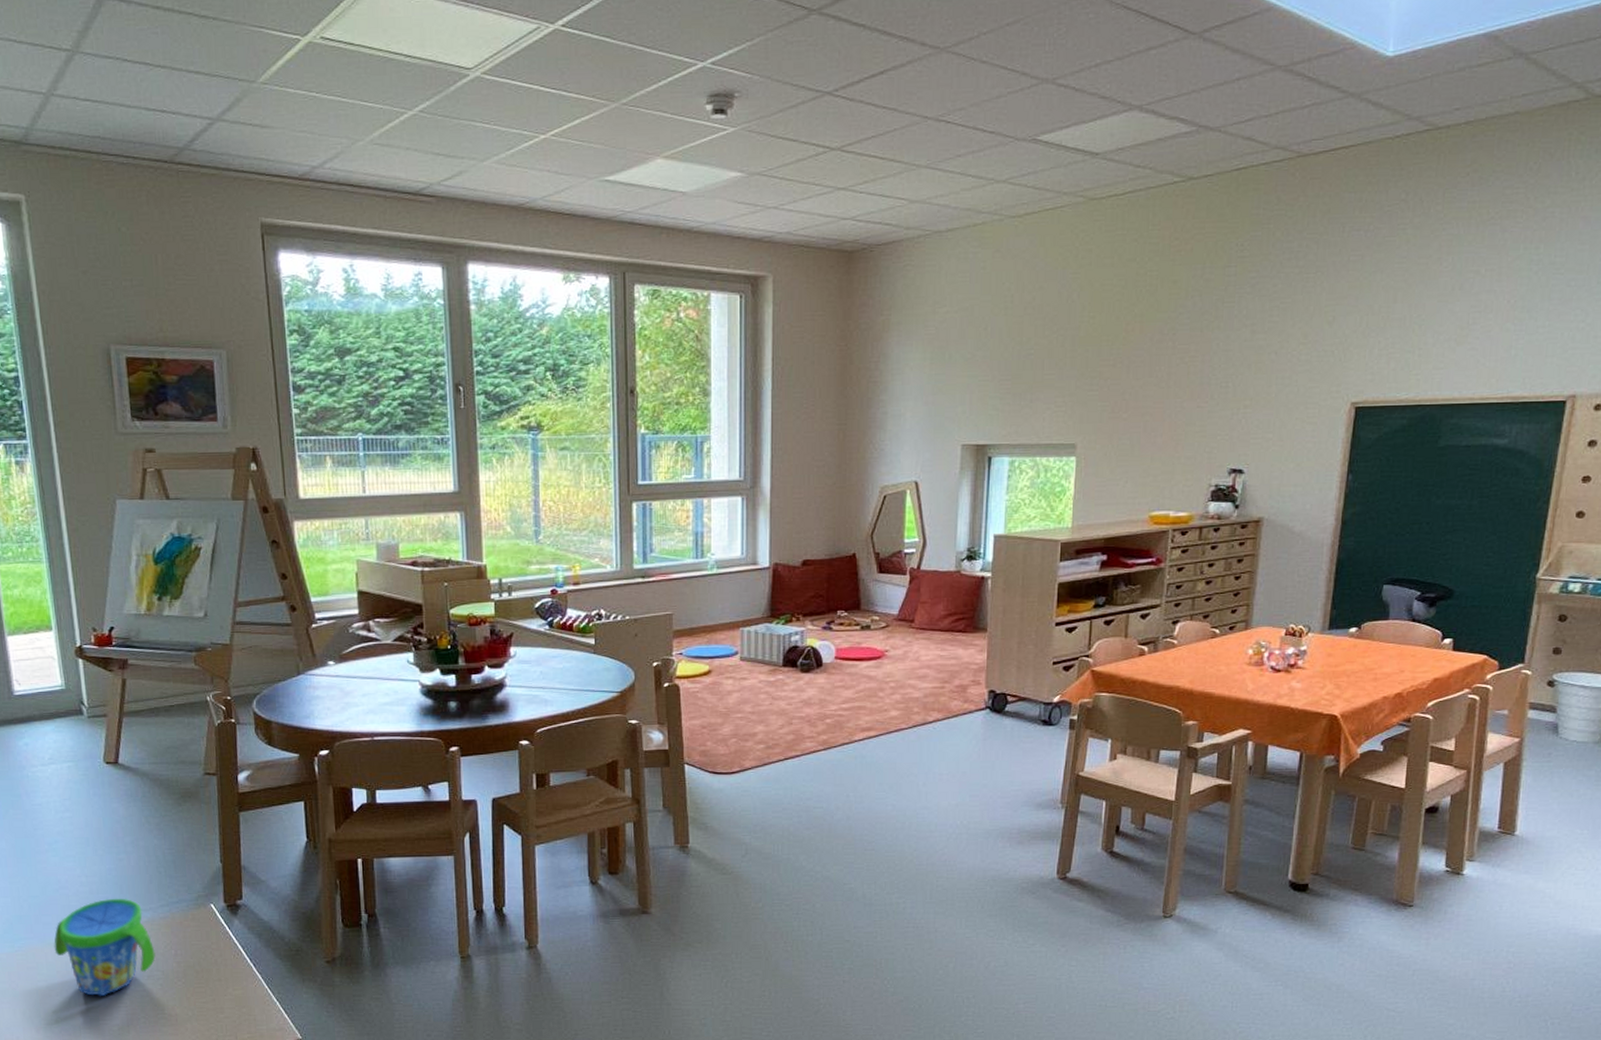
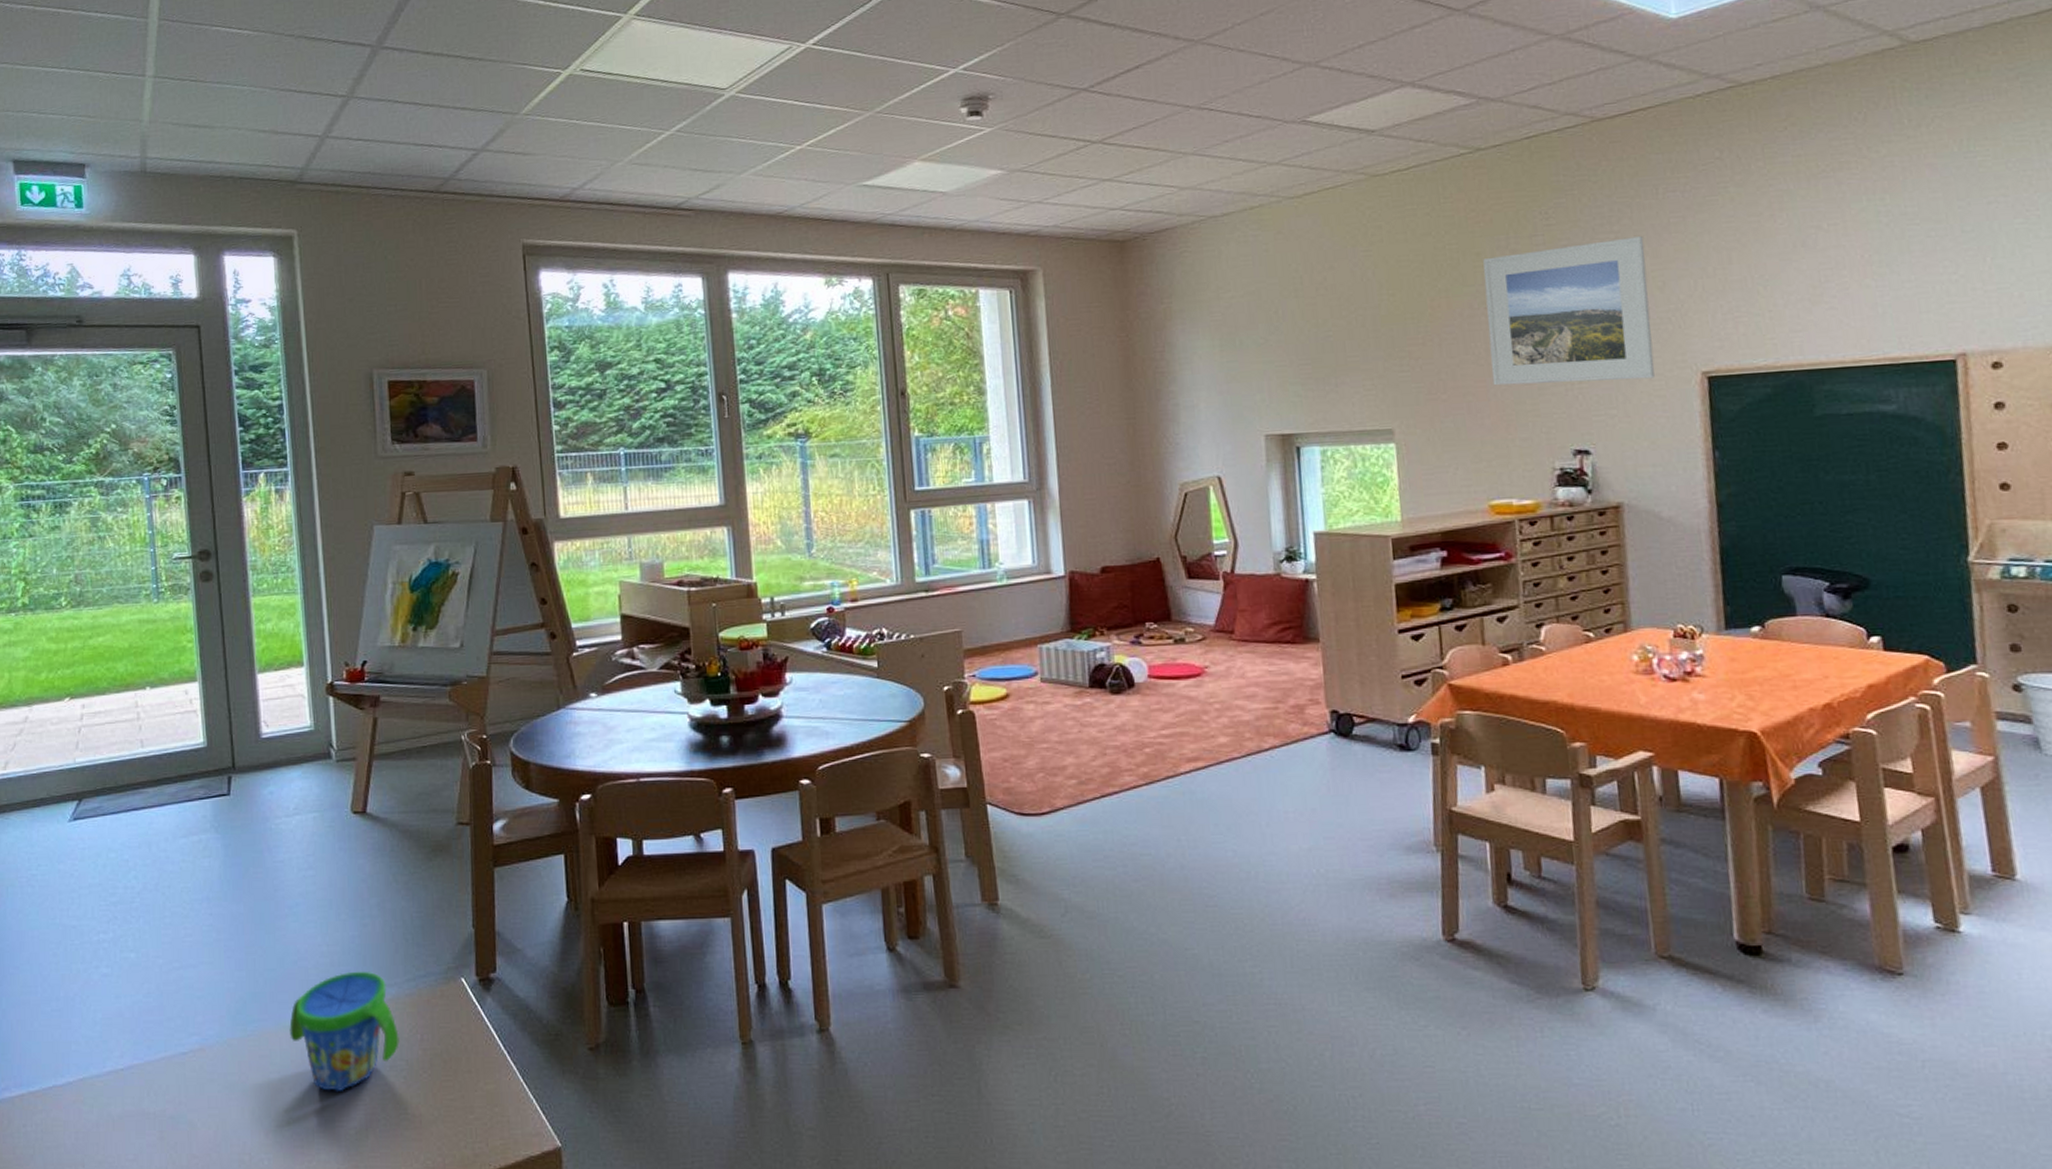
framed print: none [1169,272,1324,408] -> present [1483,236,1655,386]

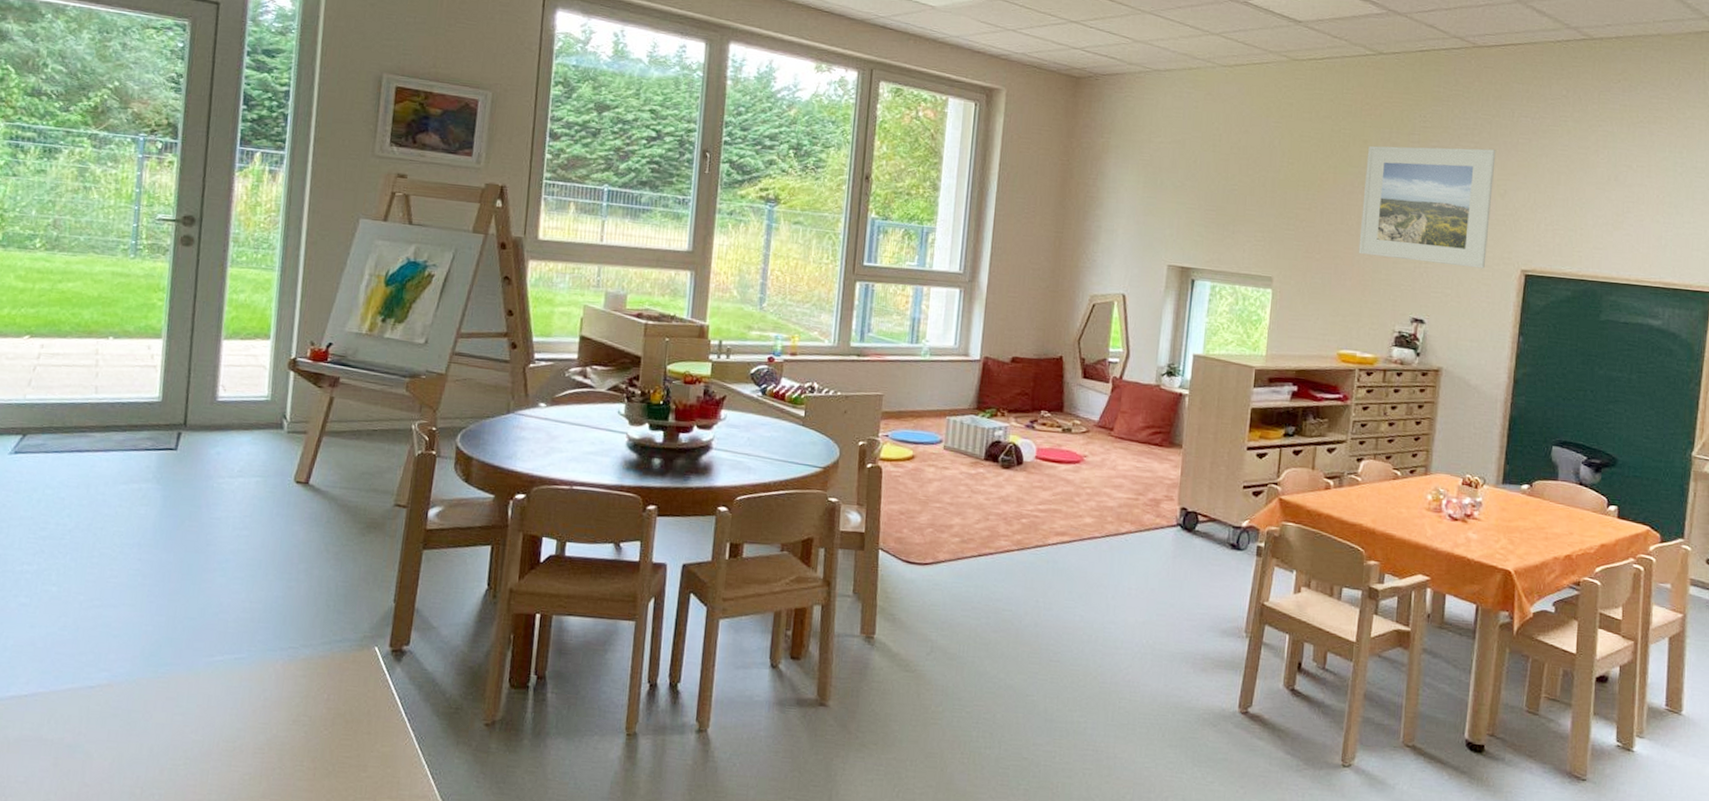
snack cup: present [289,971,400,1092] -> none [199,628,307,739]

